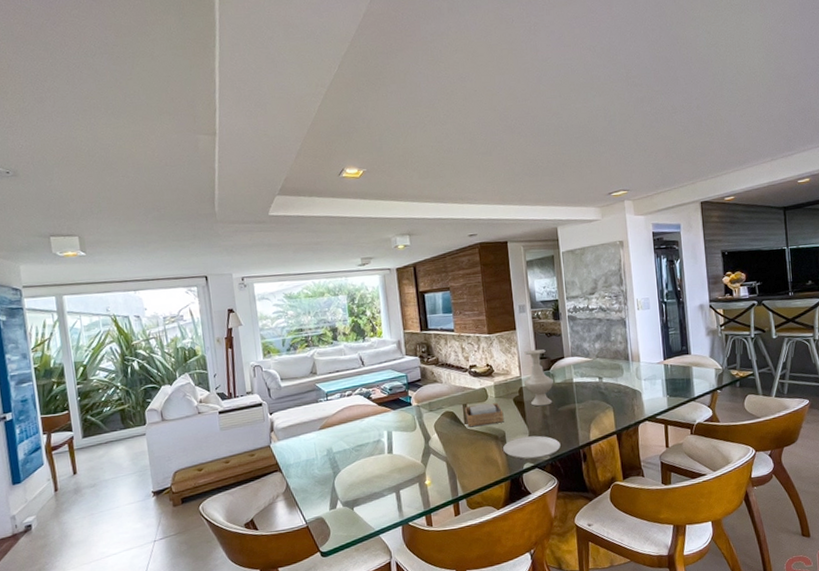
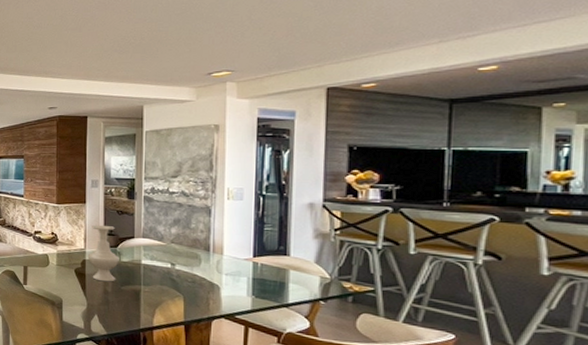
napkin holder: present [464,403,504,426] -> none [25,268,63,290]
plate: present [503,435,561,460] -> none [59,307,119,333]

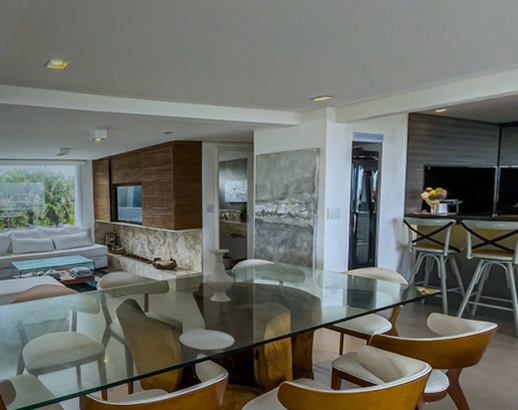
plate: none [59,307,119,333] -> present [179,330,235,352]

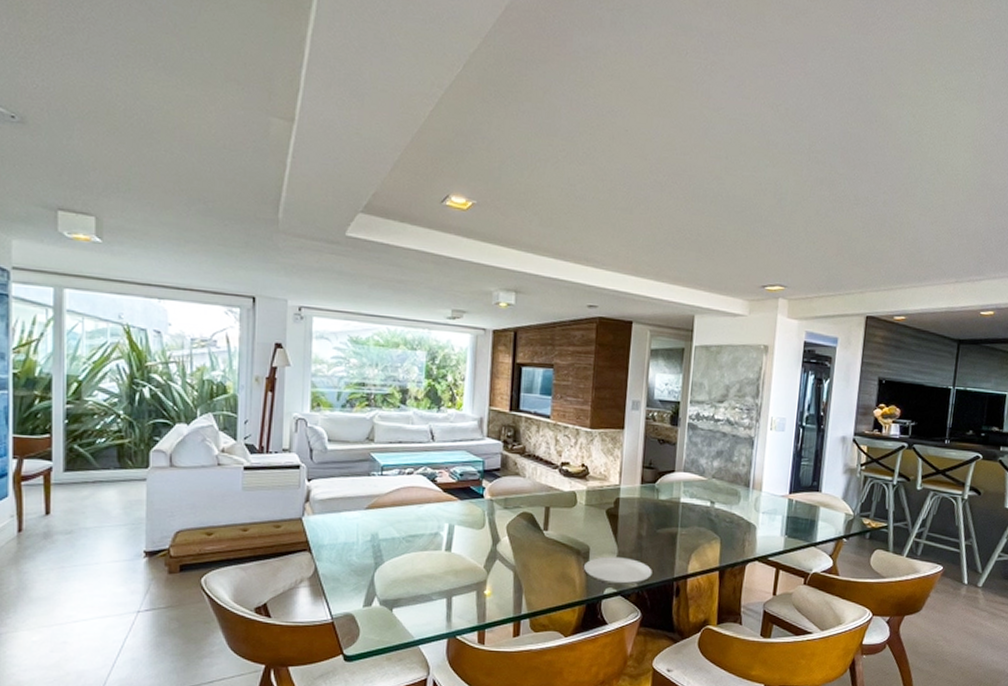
vase: present [205,248,234,303] -> none [622,455,657,525]

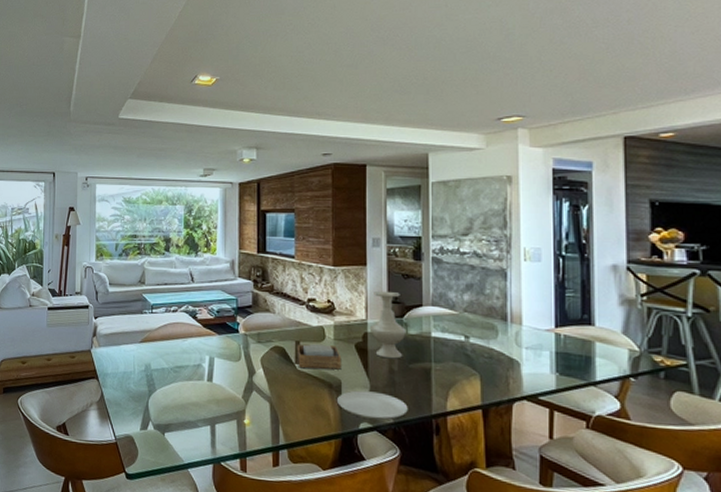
napkin holder: none [545,510,592,536] -> present [297,344,342,370]
vase: none [622,455,657,525] -> present [369,291,406,359]

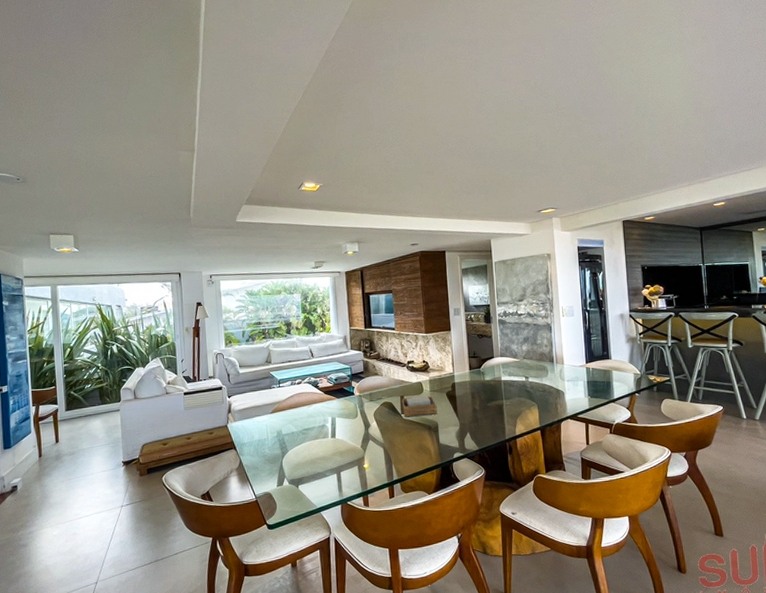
plate: present [337,390,408,421] -> none [436,428,489,450]
vase: present [369,291,406,359] -> none [456,348,484,401]

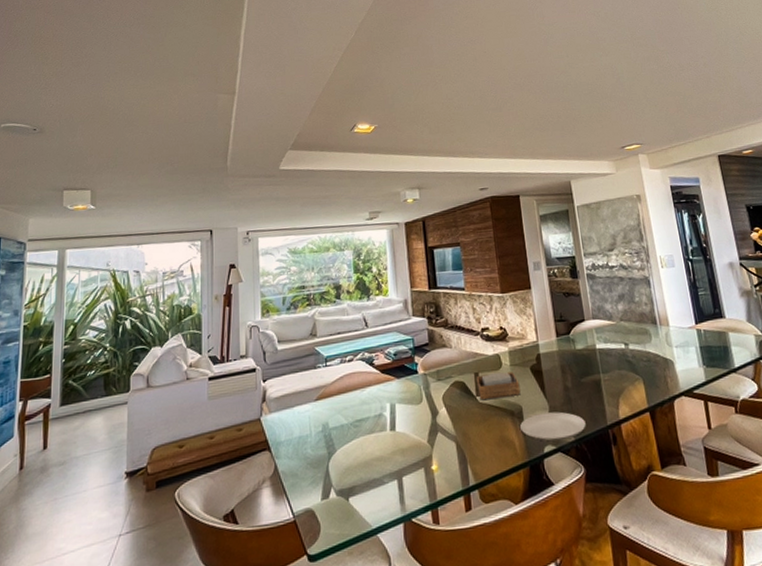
plate: none [436,428,489,450] -> present [520,411,586,442]

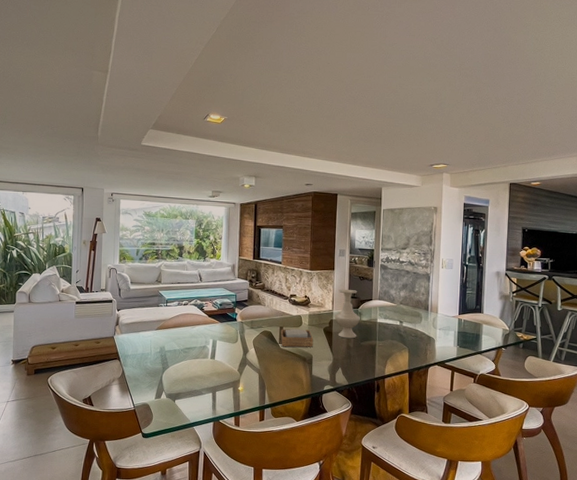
plate: present [520,411,586,442] -> none [309,362,359,384]
vase: none [540,310,575,377] -> present [334,289,360,339]

